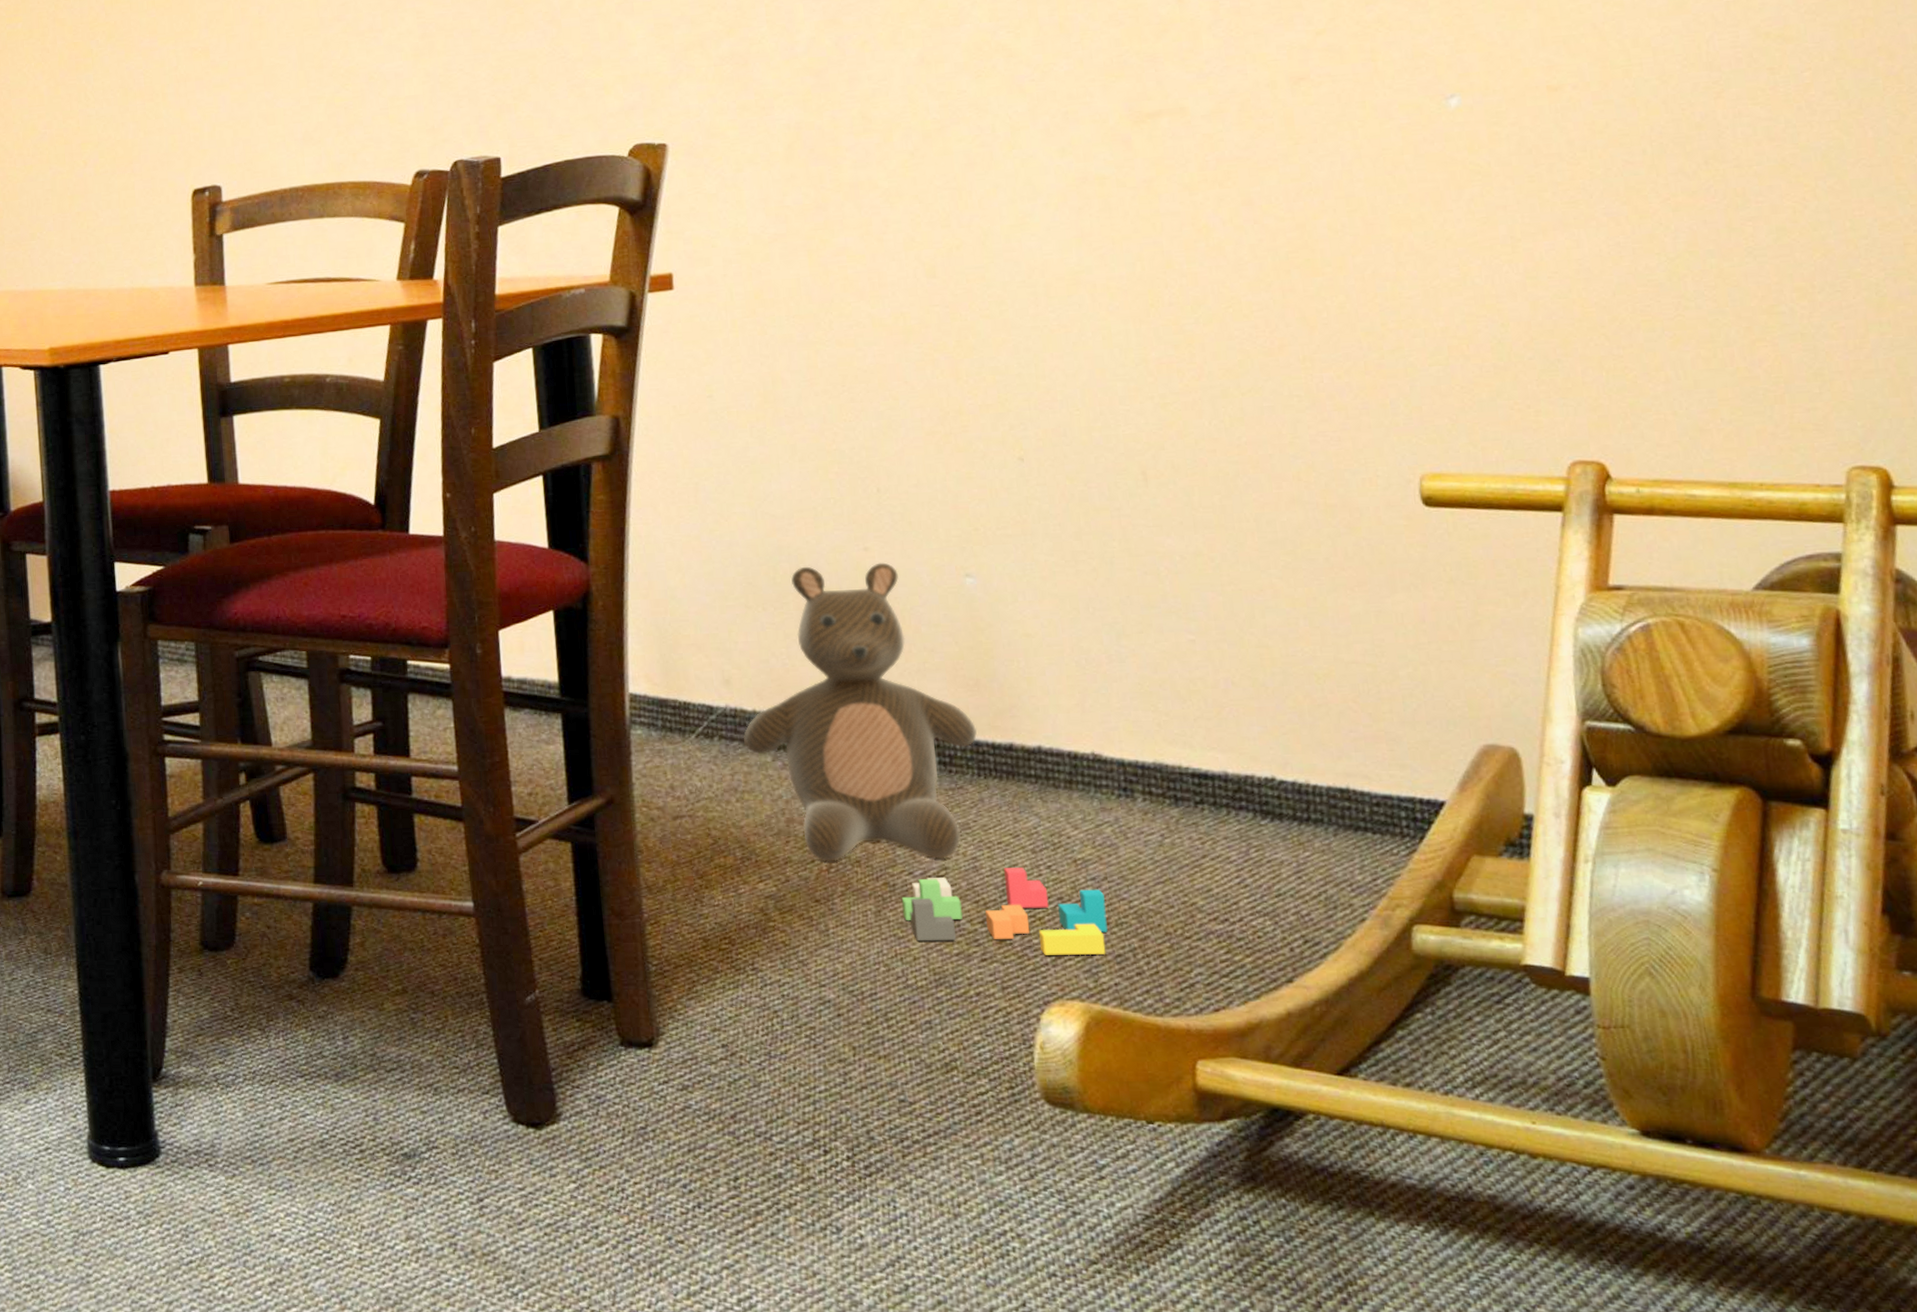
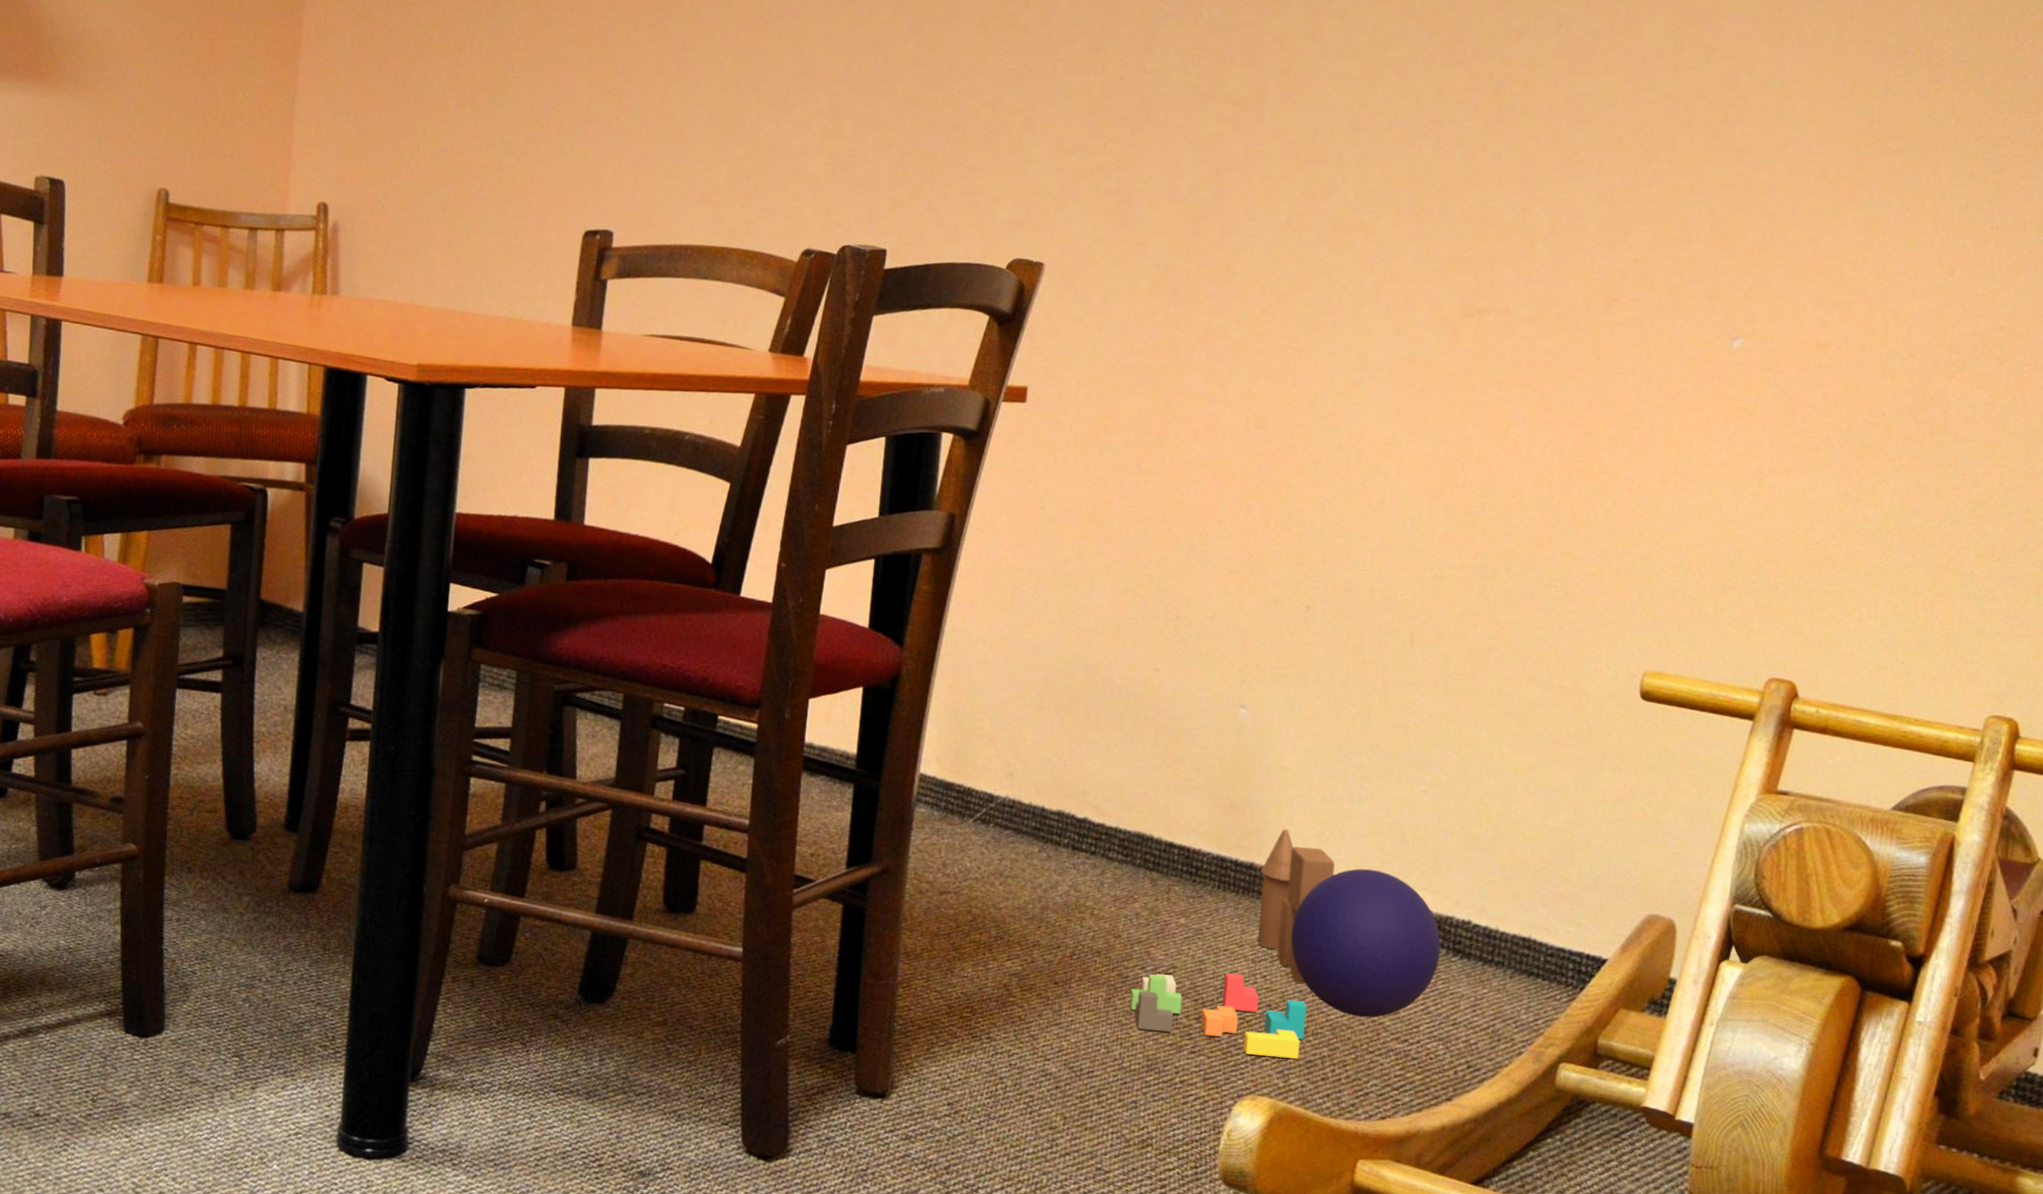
stuffed bear: present [743,562,977,861] -> none [1015,678,1224,958]
building blocks: none [1022,701,1106,870] -> present [1257,828,1335,984]
ball: none [1069,734,1247,900] -> present [1290,868,1441,1018]

